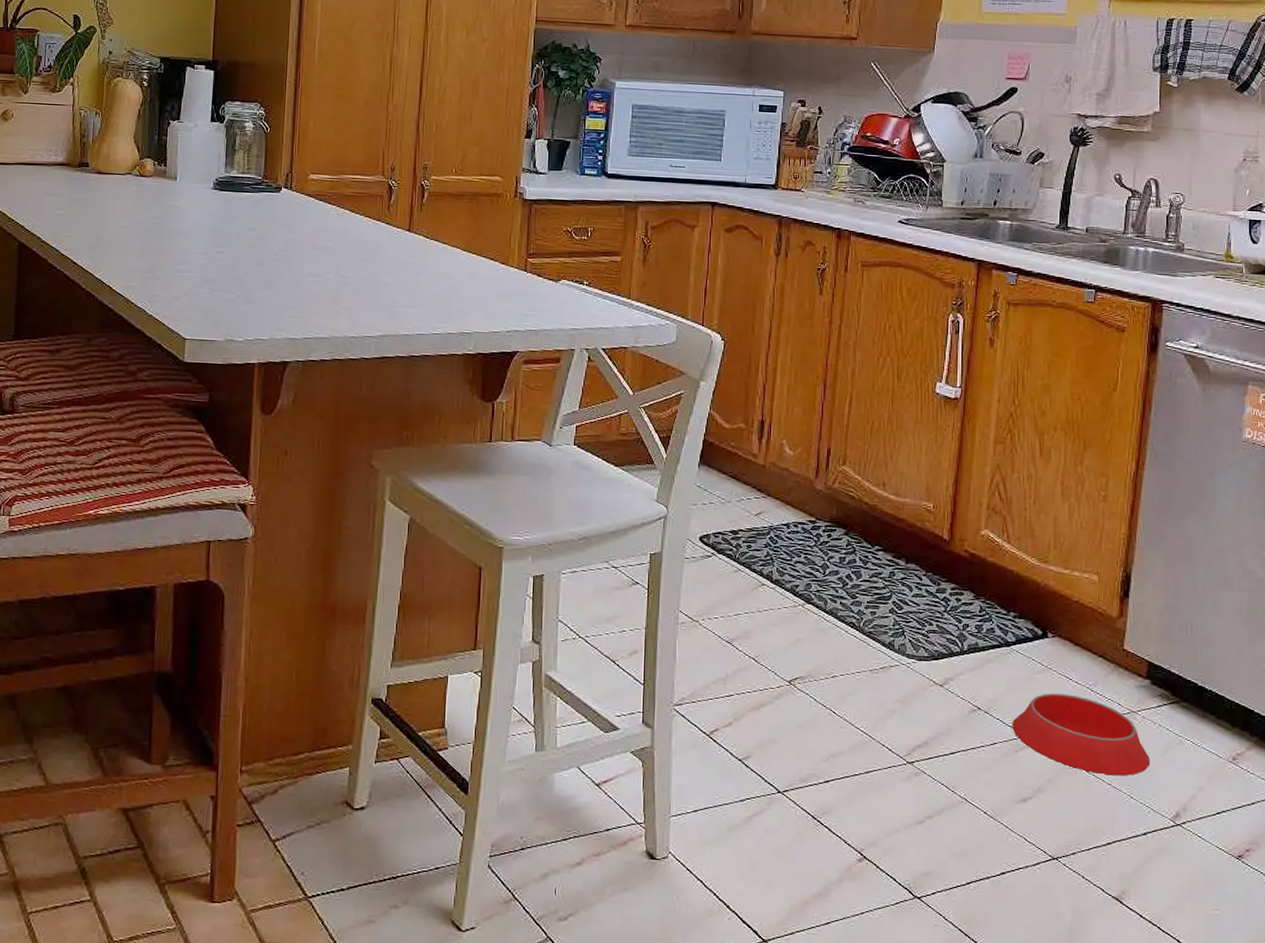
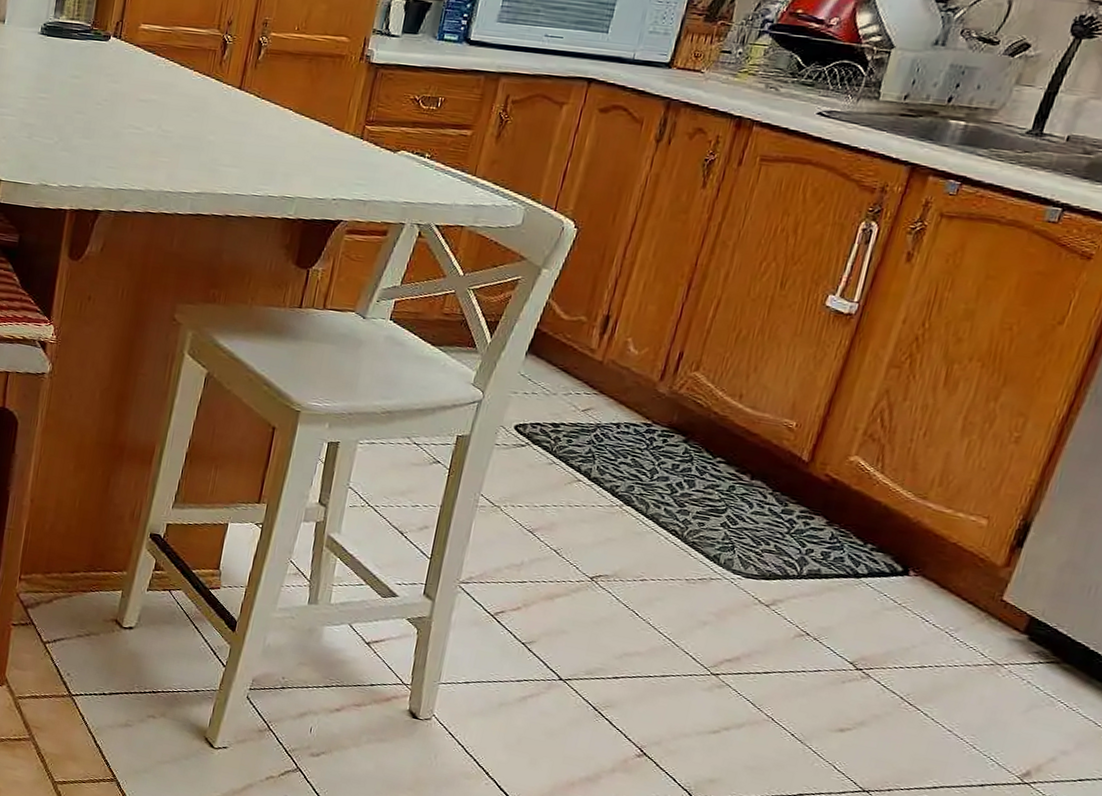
pet bowl: present [1012,693,1149,776] -> none [843,631,1007,726]

